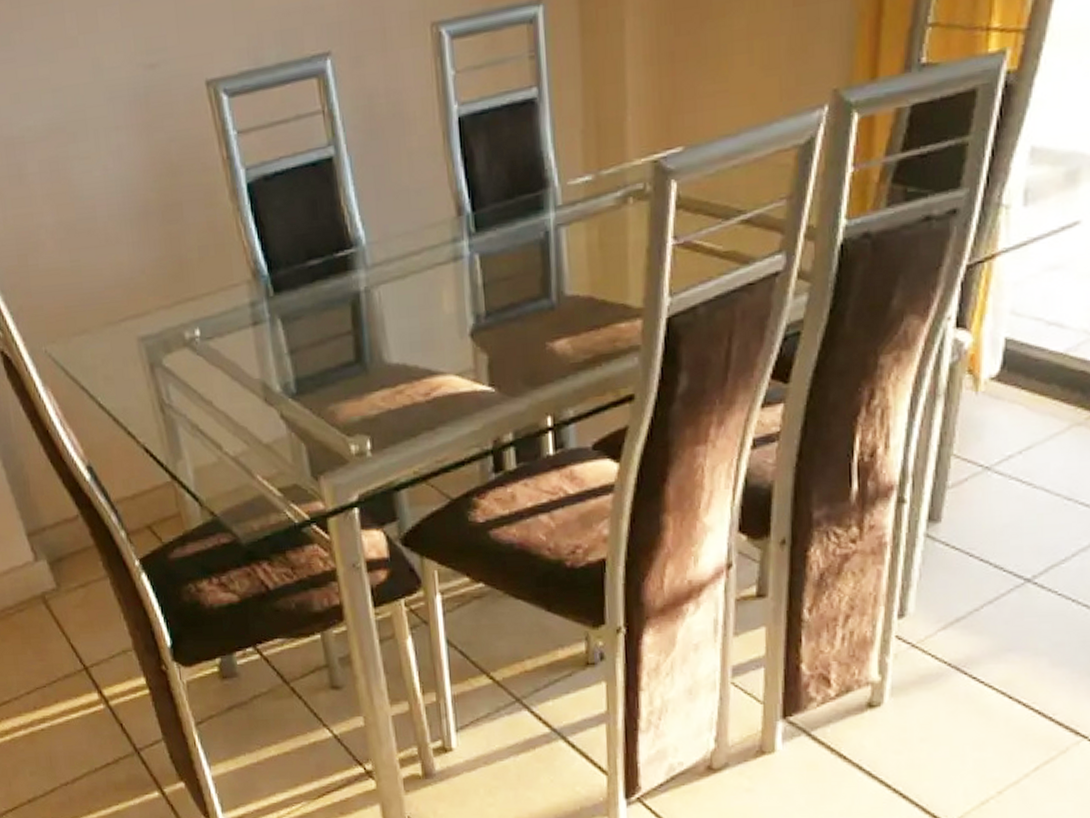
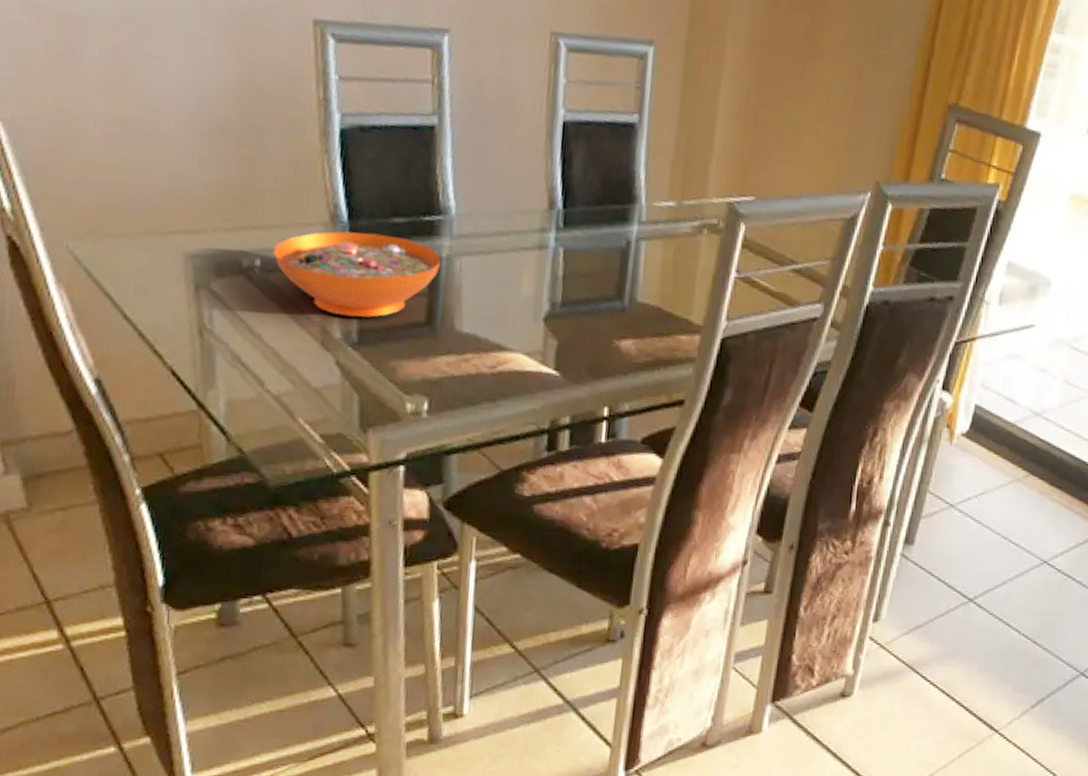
decorative bowl: none [208,279,360,369] -> present [273,231,441,318]

